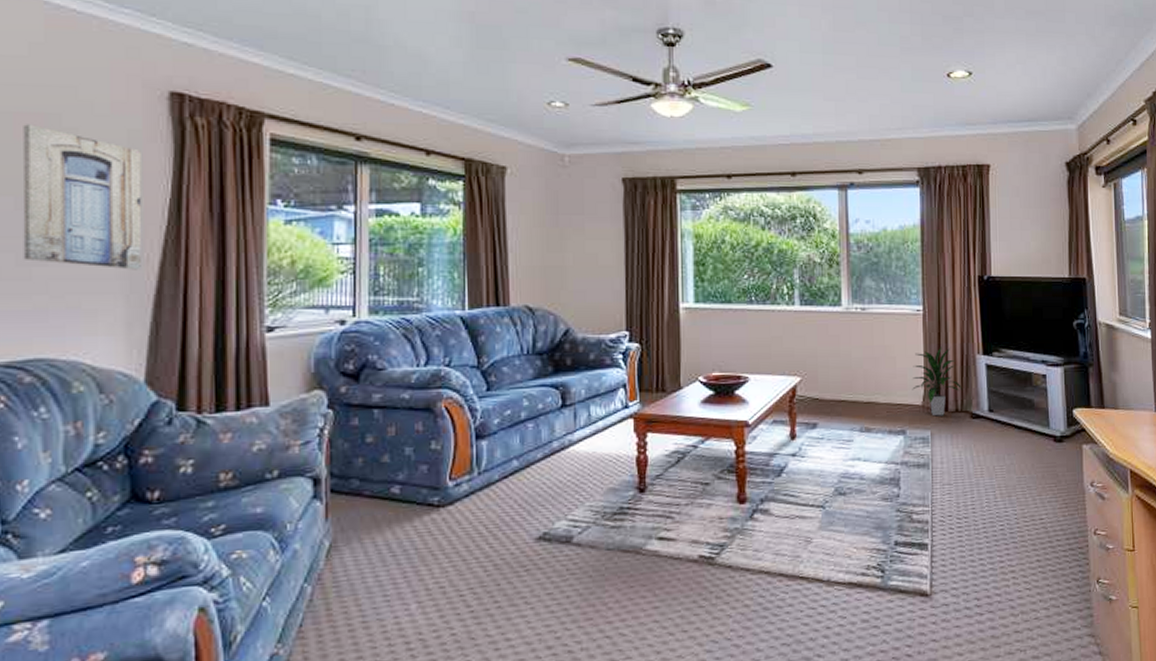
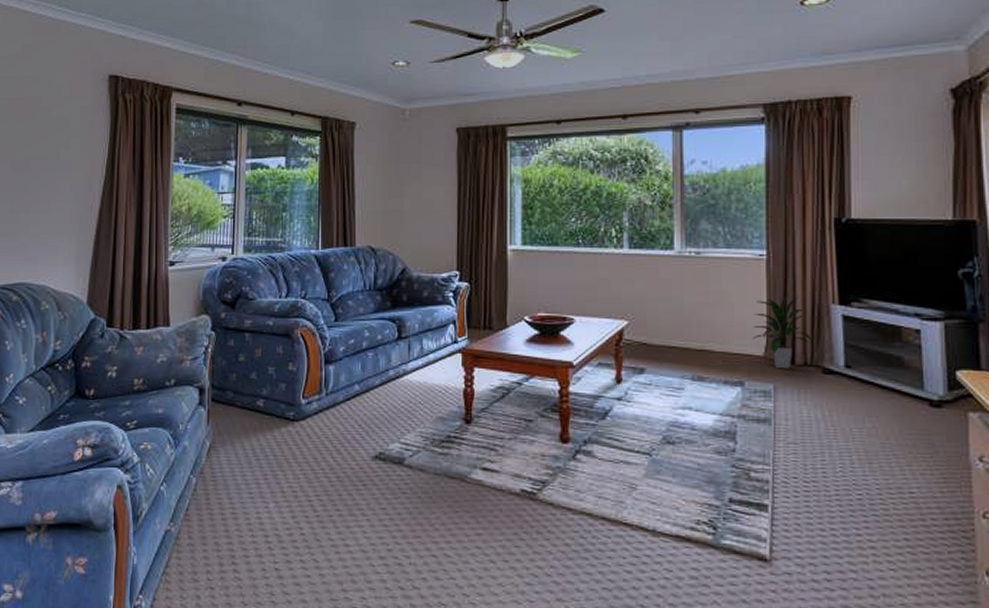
wall art: present [22,124,143,270] -> none [15,106,89,216]

